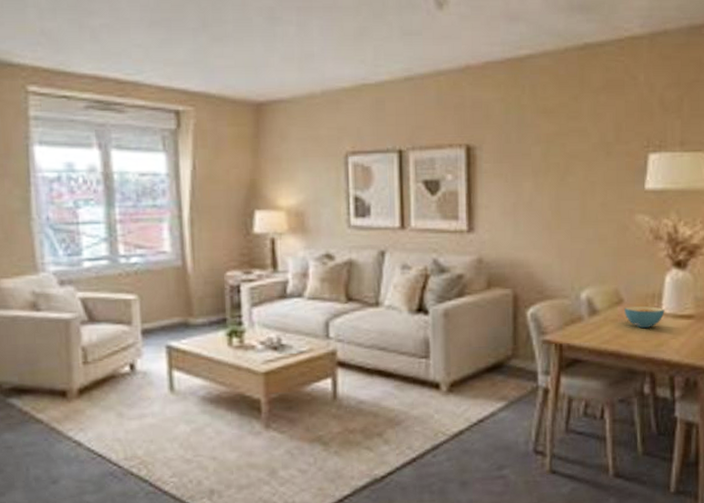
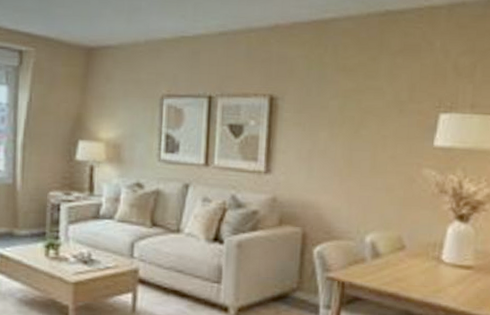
cereal bowl: present [625,305,665,329] -> none [406,252,445,275]

